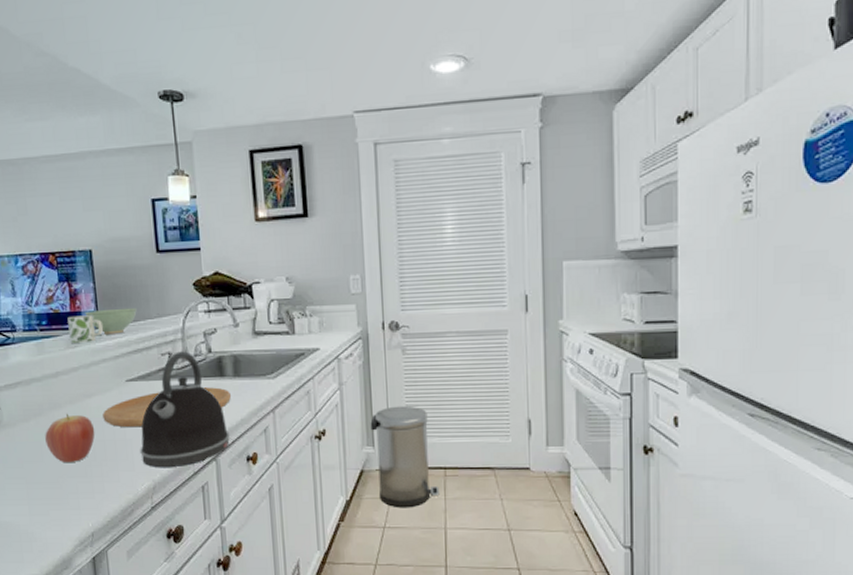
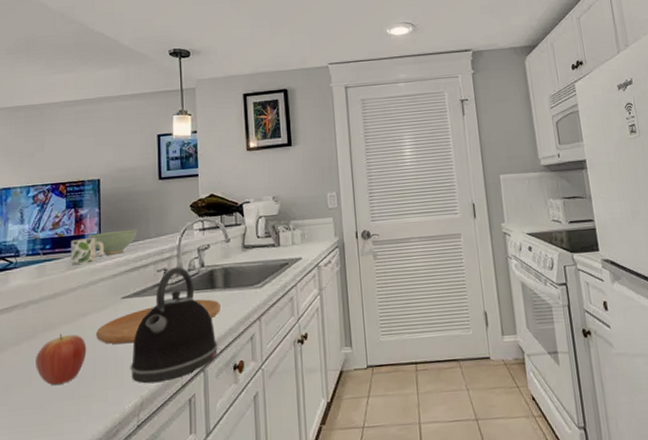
pedal bin: present [370,405,440,508] -> none [348,306,413,407]

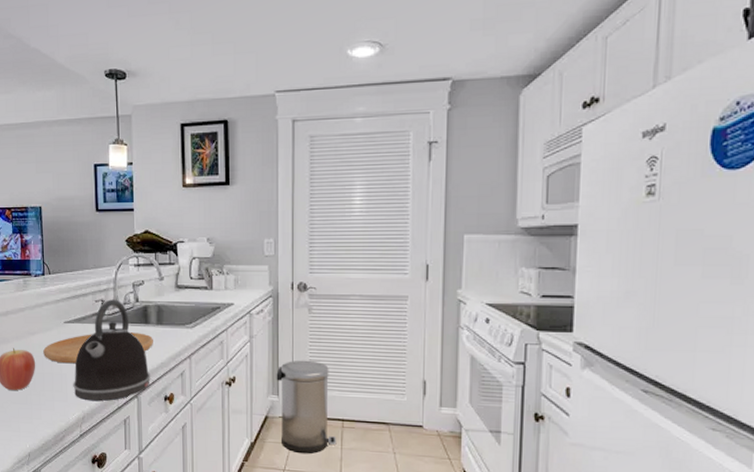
mug: present [71,237,104,266] -> none [18,263,47,288]
bowl: present [88,229,137,255] -> none [33,258,77,281]
pedal bin: none [348,306,413,407] -> present [276,360,337,454]

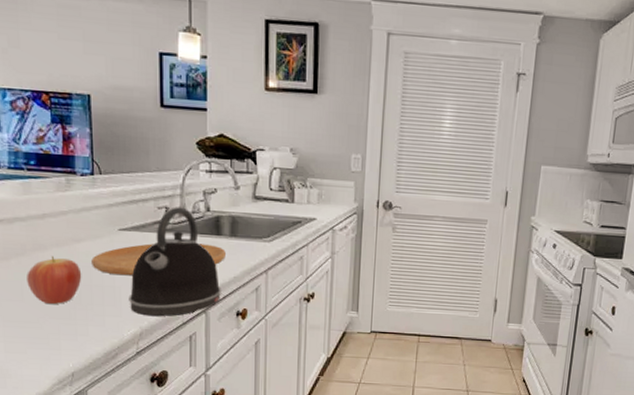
pedal bin: present [276,360,337,454] -> none [356,277,412,368]

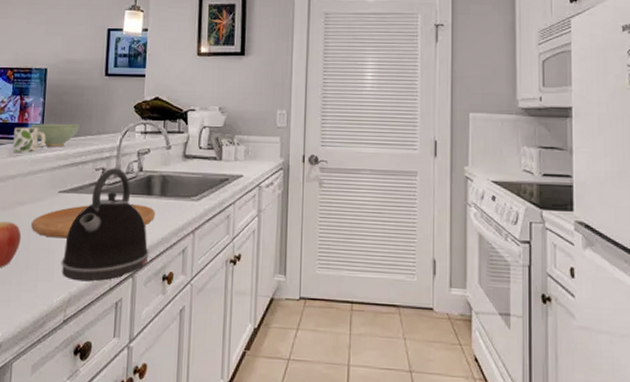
mug: none [59,159,97,188] -> present [13,127,45,154]
bowl: none [78,156,135,183] -> present [31,123,79,147]

